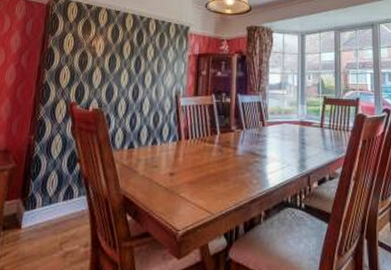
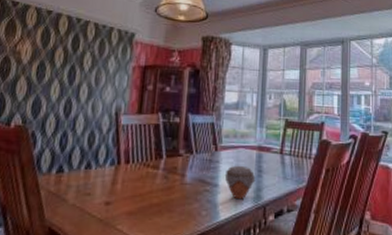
jar: none [271,138,300,169] -> present [224,165,256,200]

